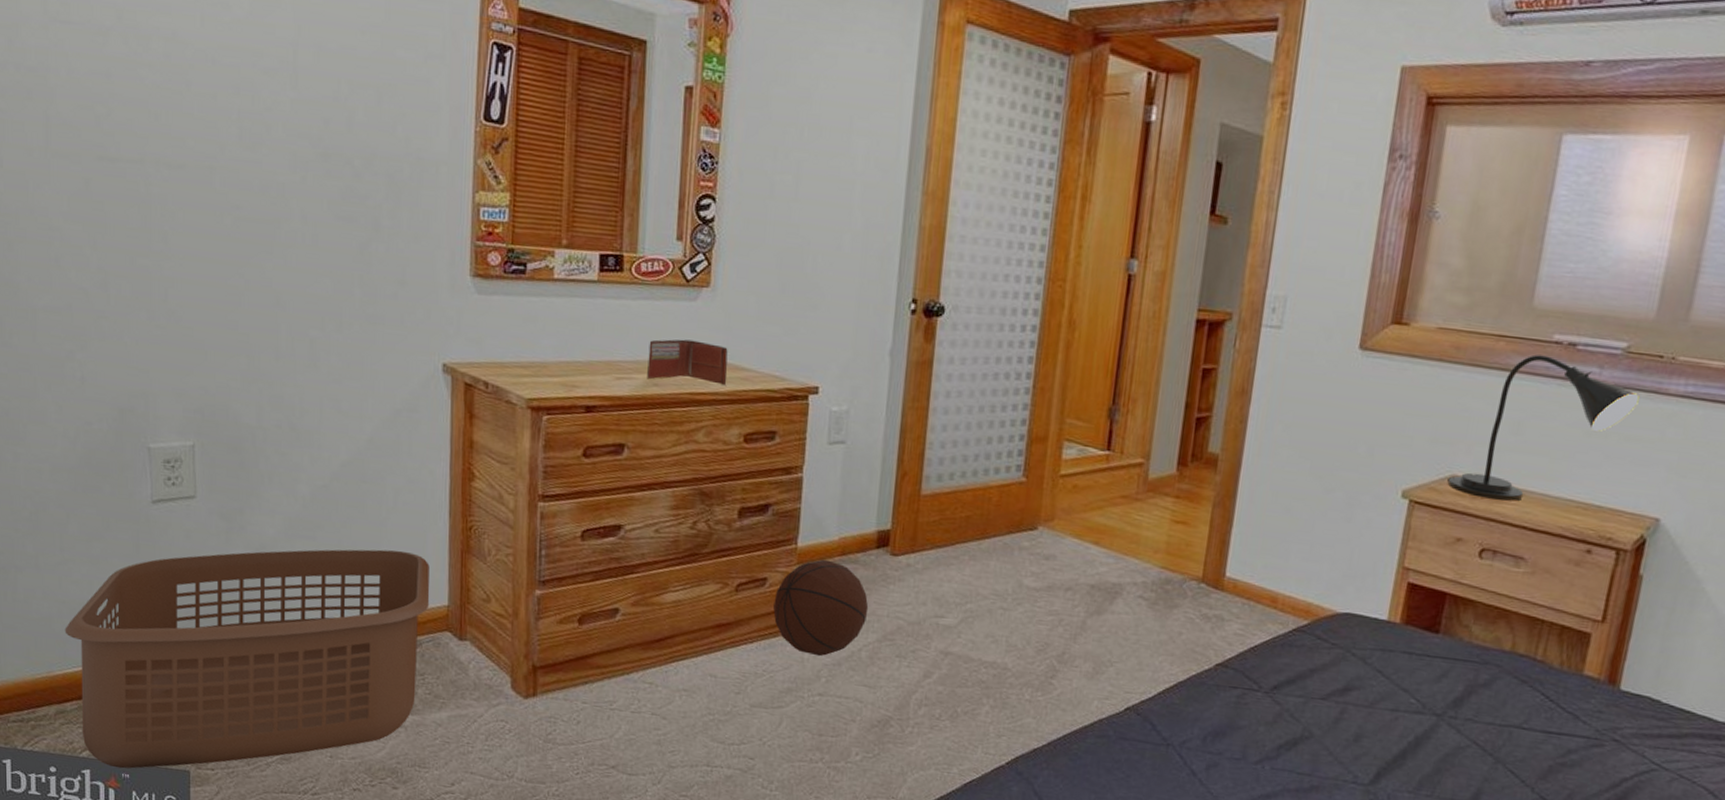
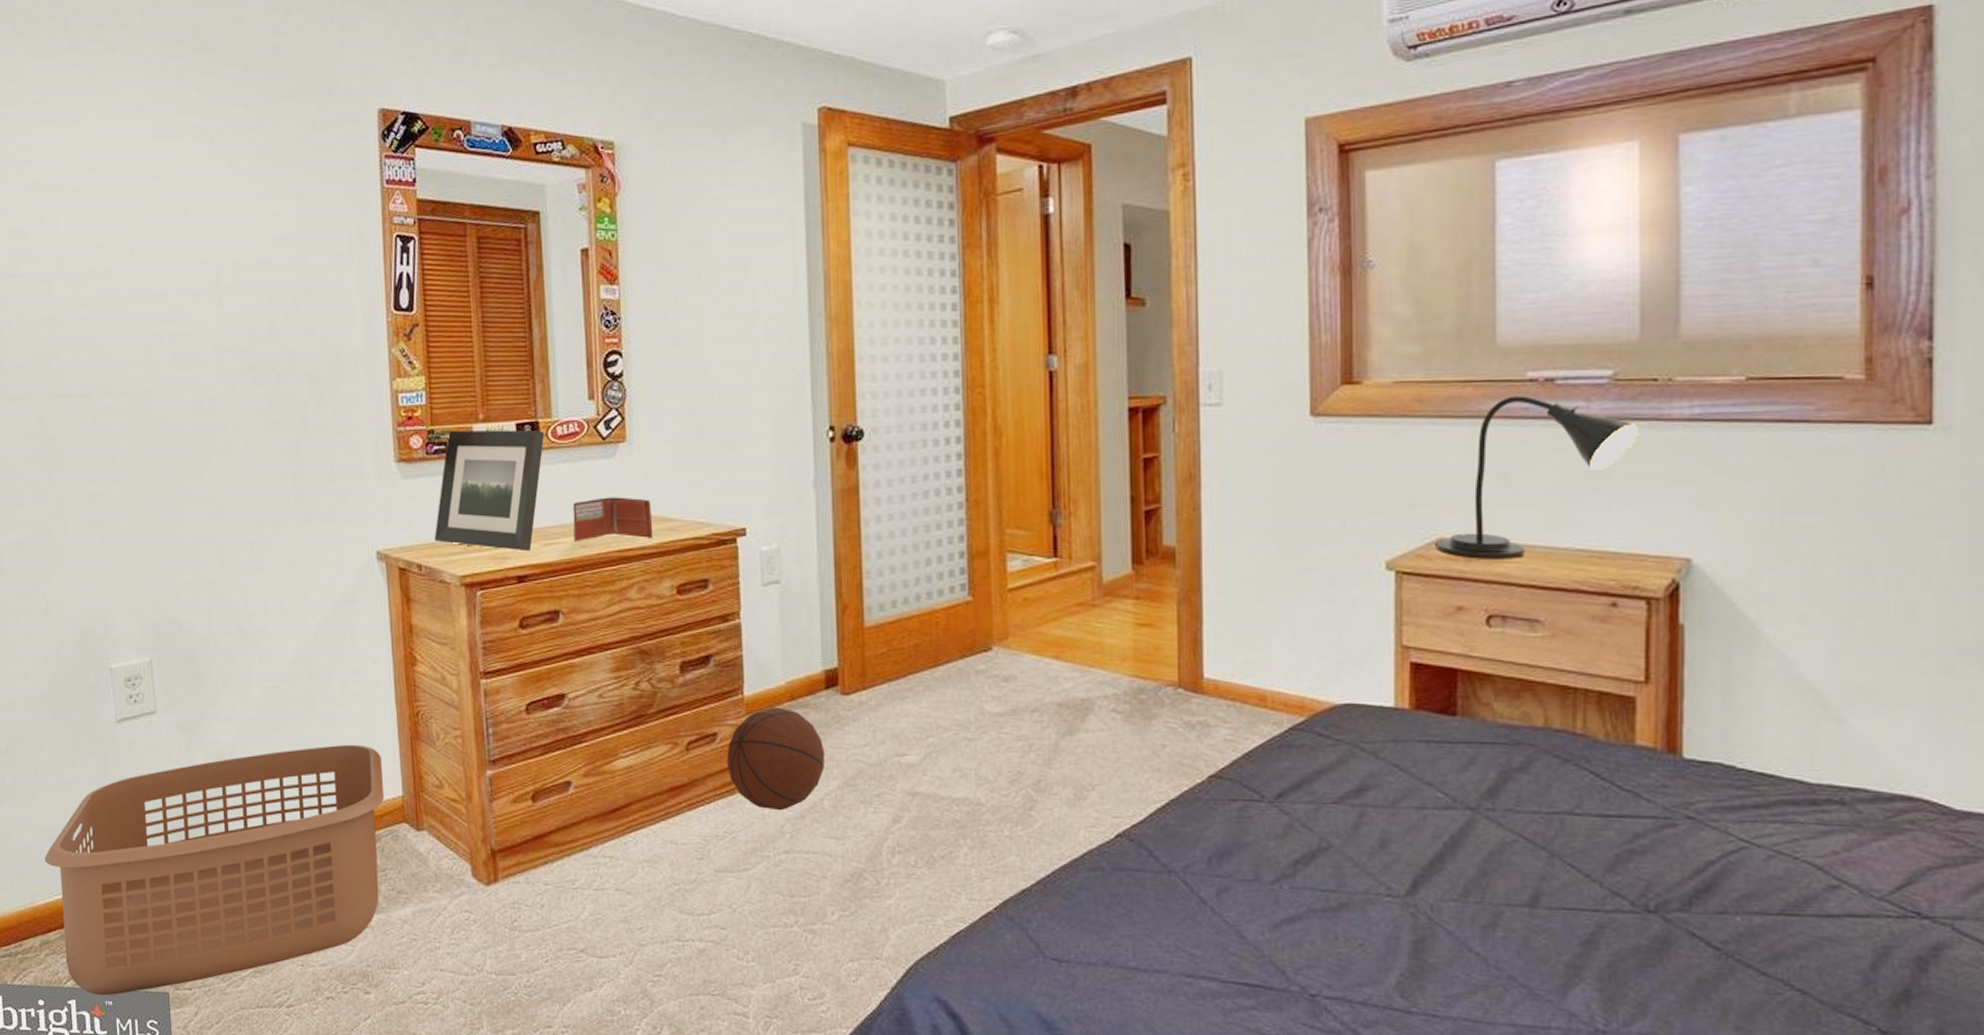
picture frame: none [504,251,629,383] -> present [434,430,545,552]

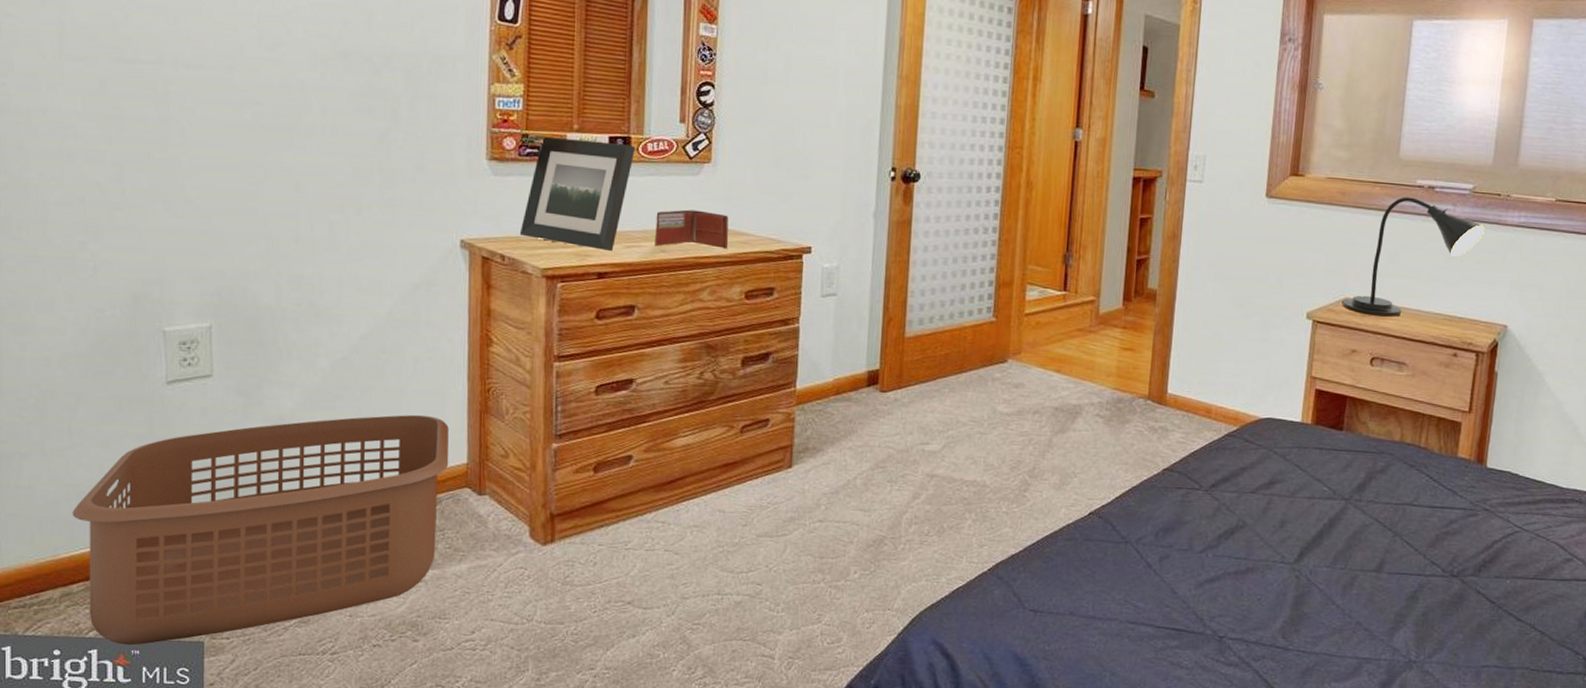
basketball: present [727,707,826,811] -> none [776,399,862,487]

